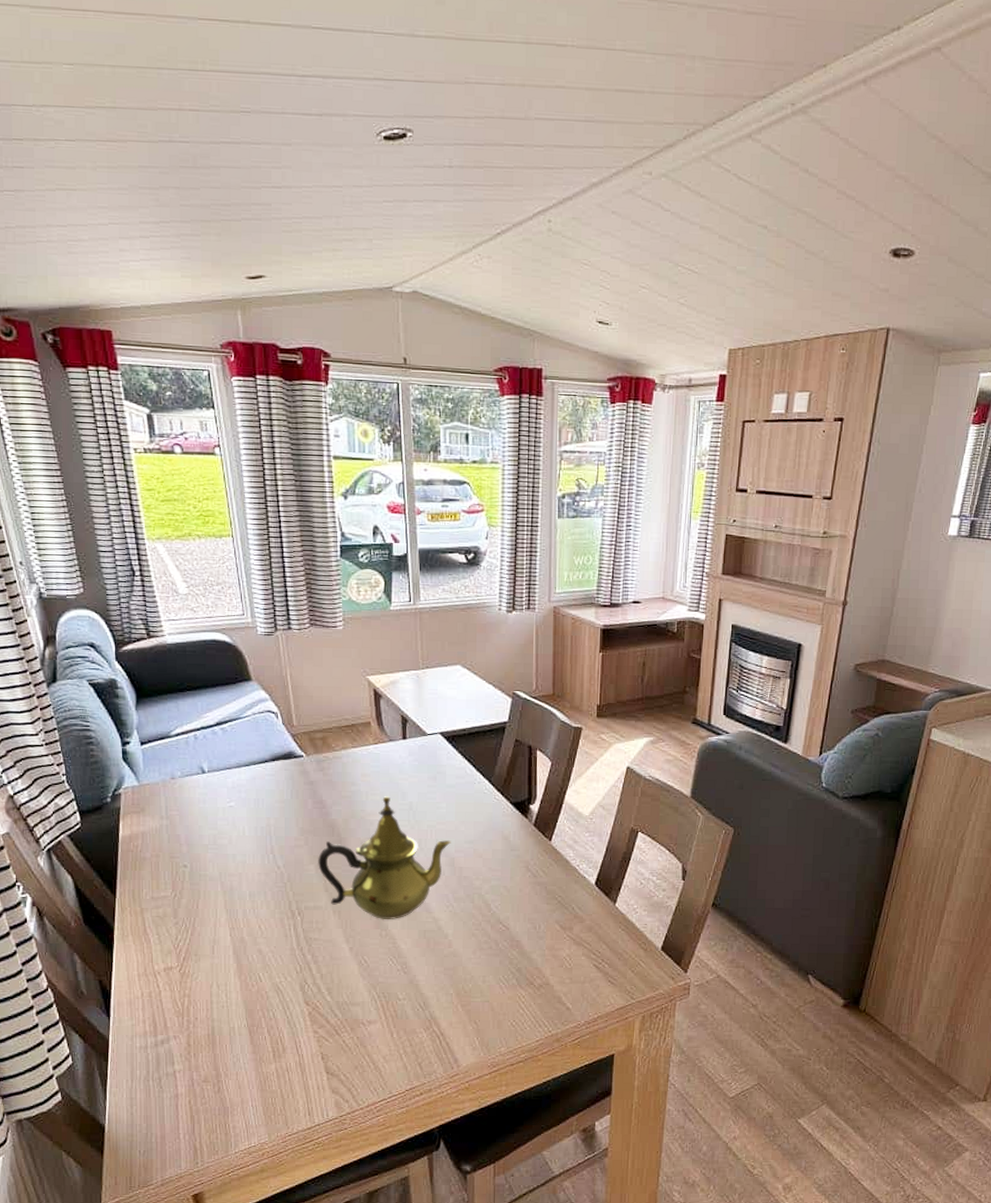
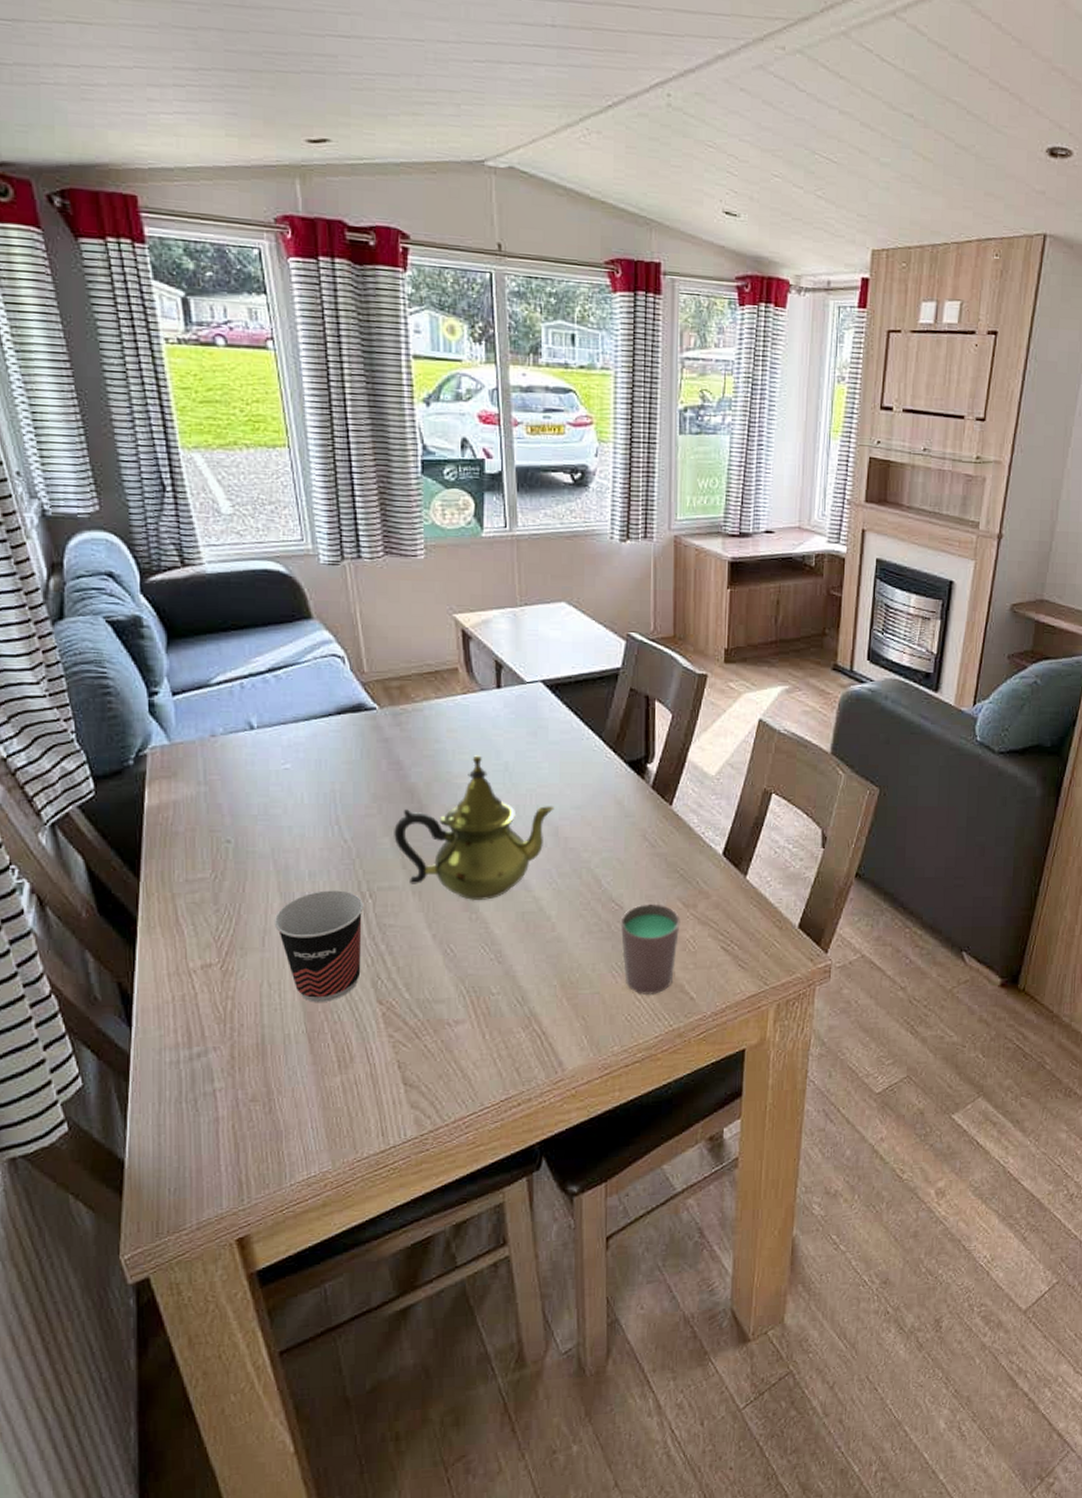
cup: none [221,908,293,1001] -> present [274,890,363,1002]
cup: none [507,926,558,1004] -> present [620,904,680,995]

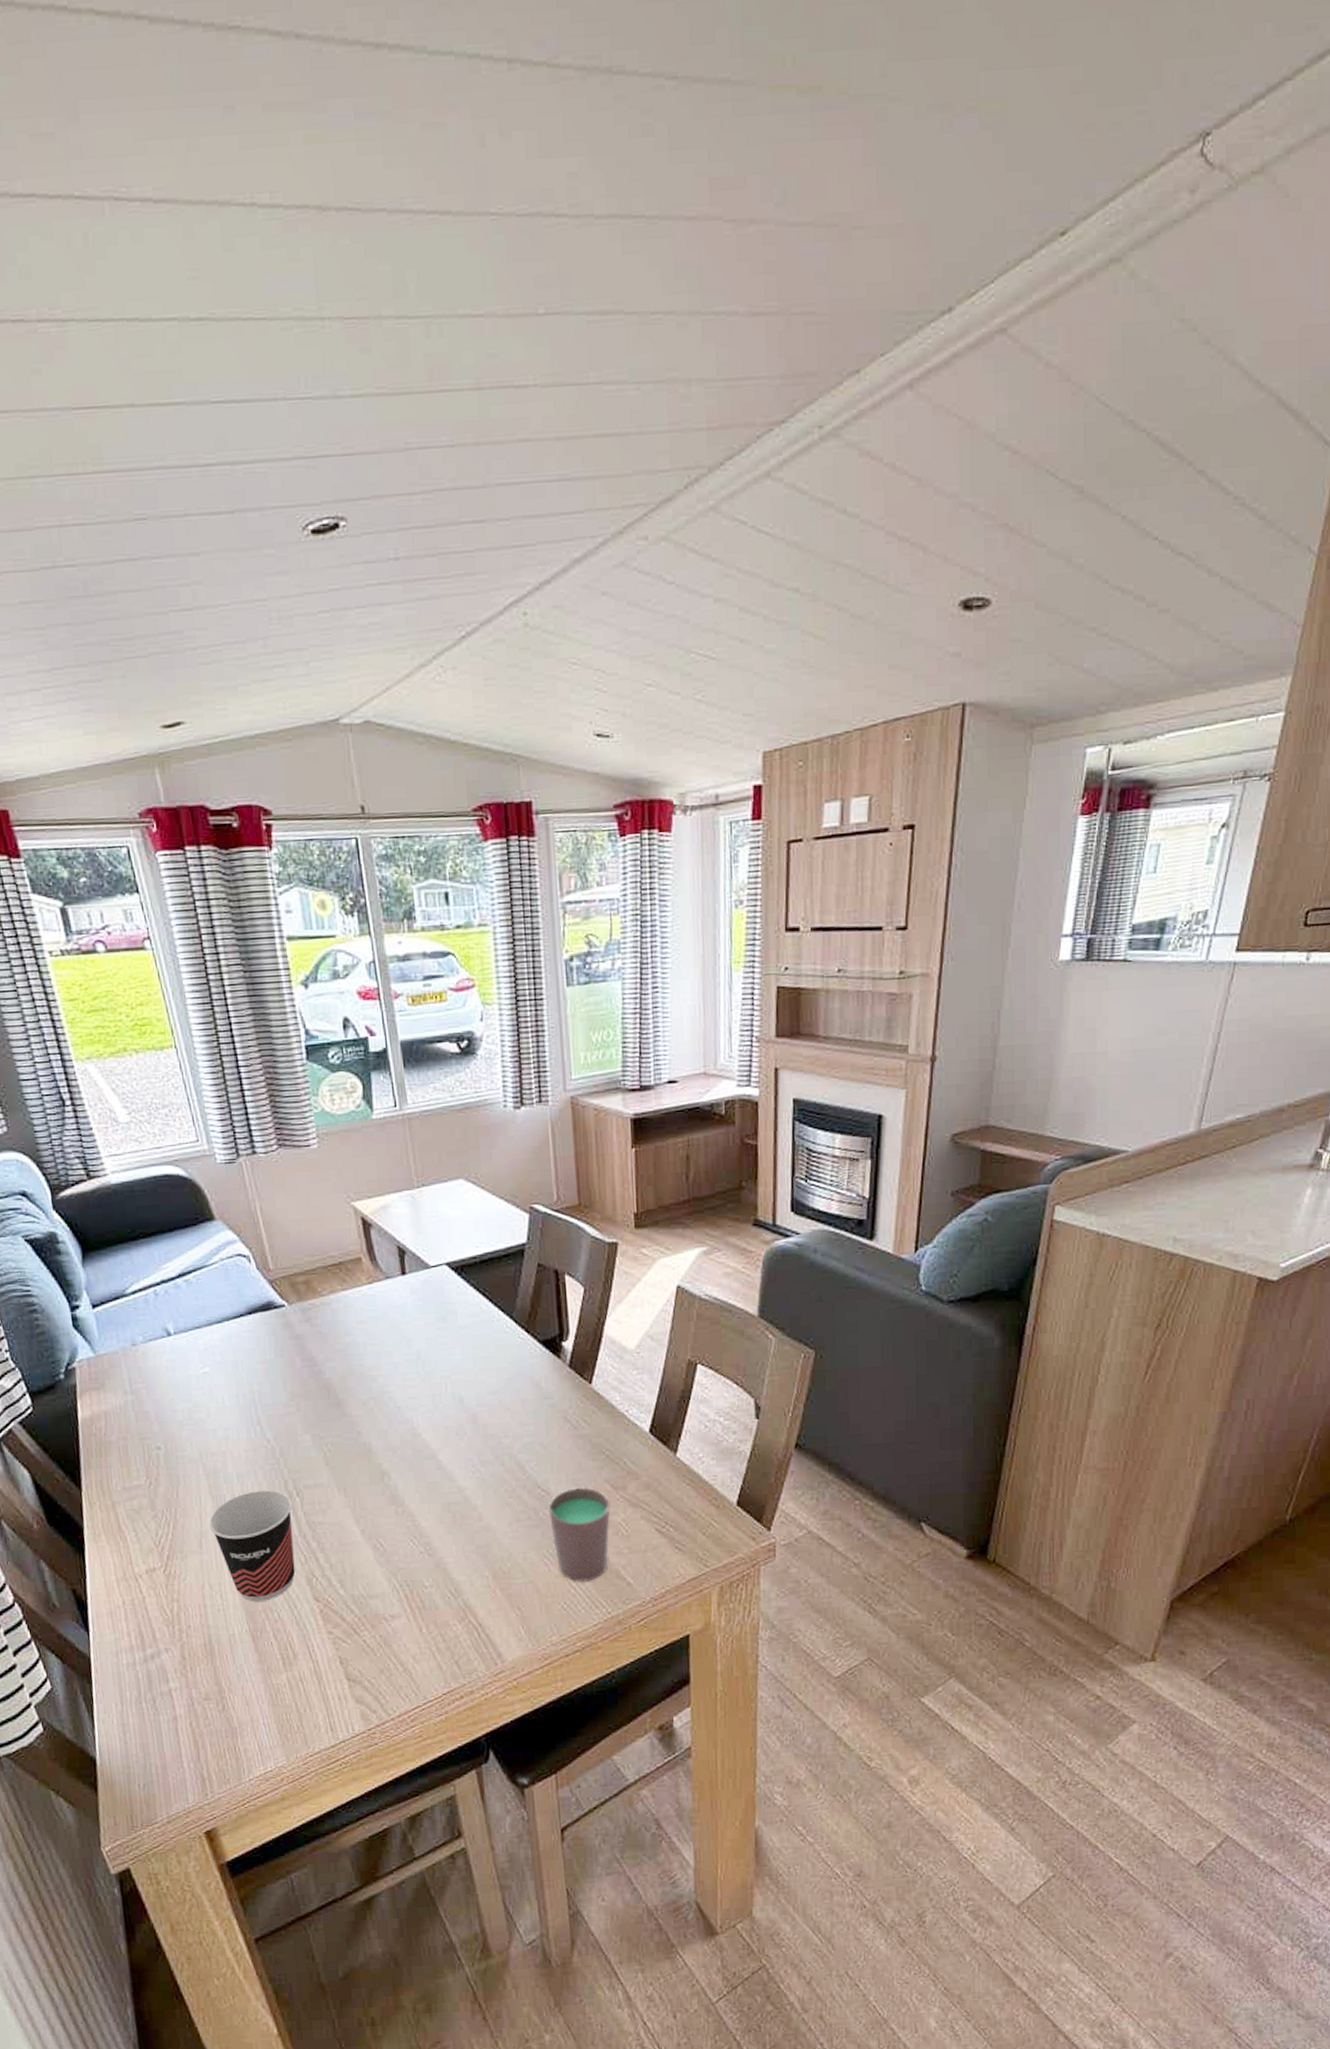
teapot: present [394,755,555,900] -> none [314,1345,471,1494]

